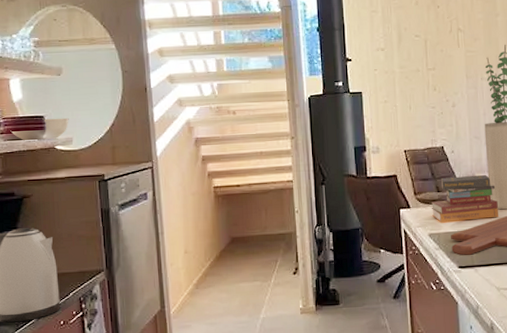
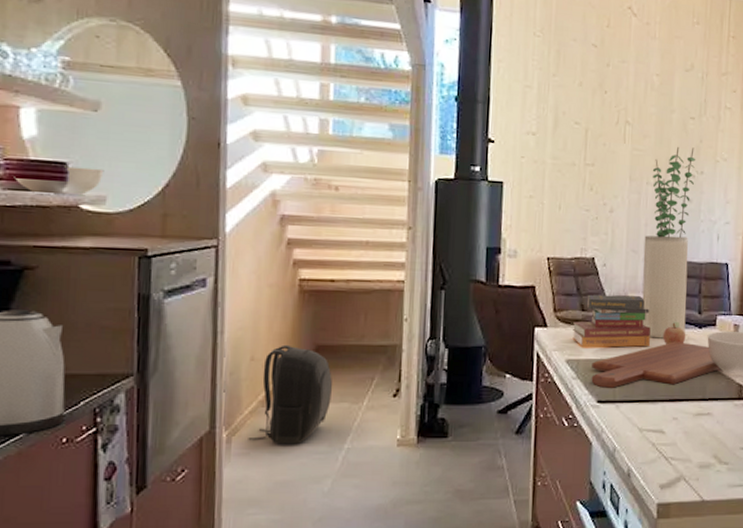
backpack: none [189,239,247,317] -> present [248,344,332,444]

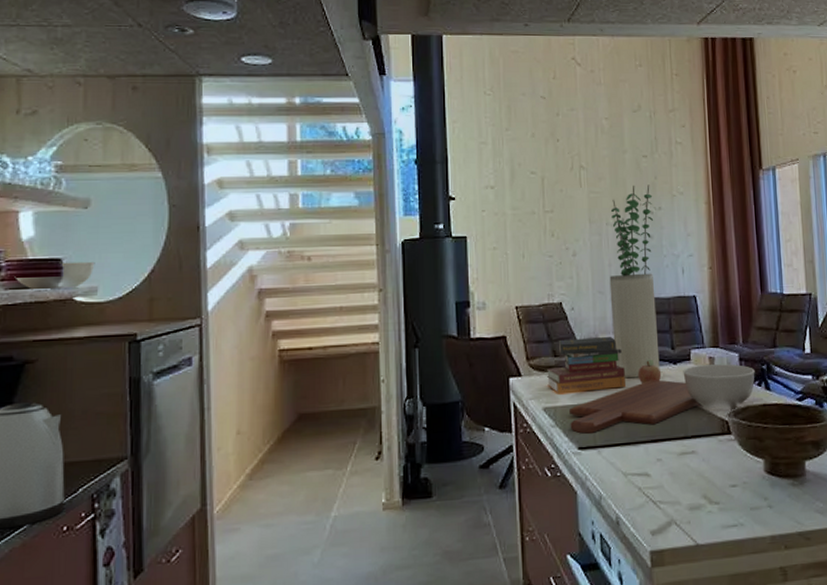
backpack: present [248,344,332,444] -> none [238,415,316,517]

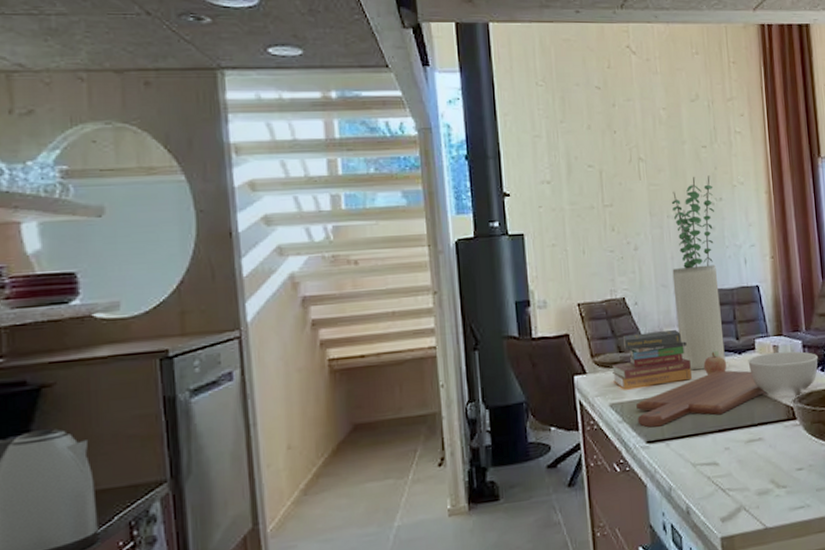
bowl: present [14,261,95,290] -> none [21,274,115,308]

